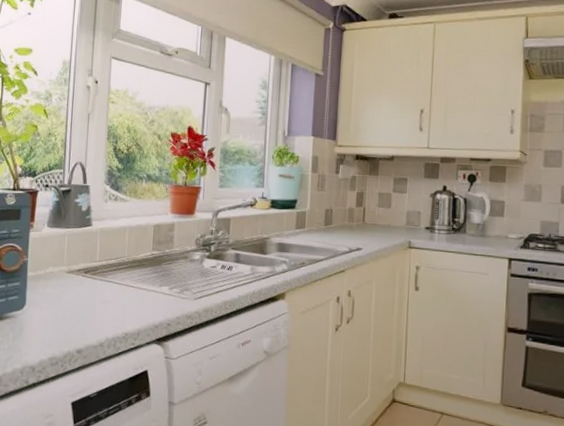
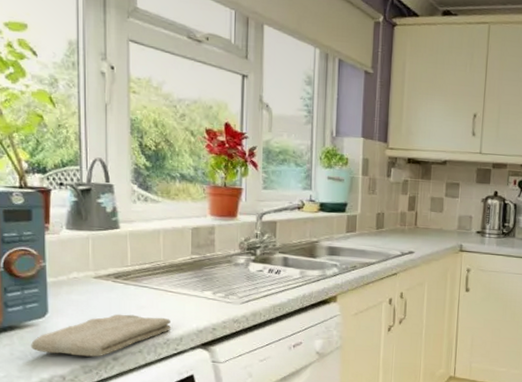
washcloth: none [8,307,131,350] -> present [30,314,172,357]

